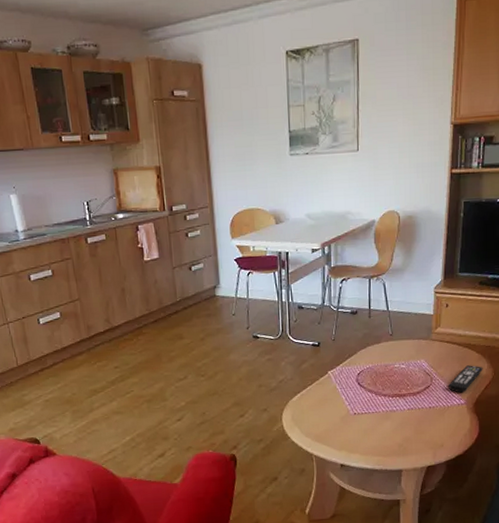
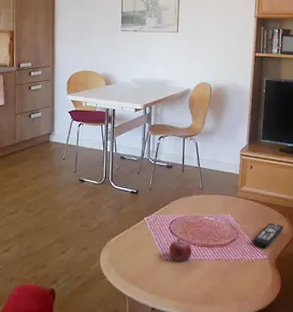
fruit: none [356,391,382,416] -> present [169,239,192,263]

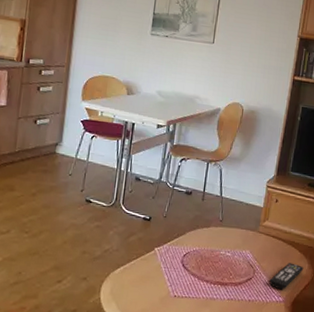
fruit: present [169,239,192,263] -> none [178,274,204,301]

